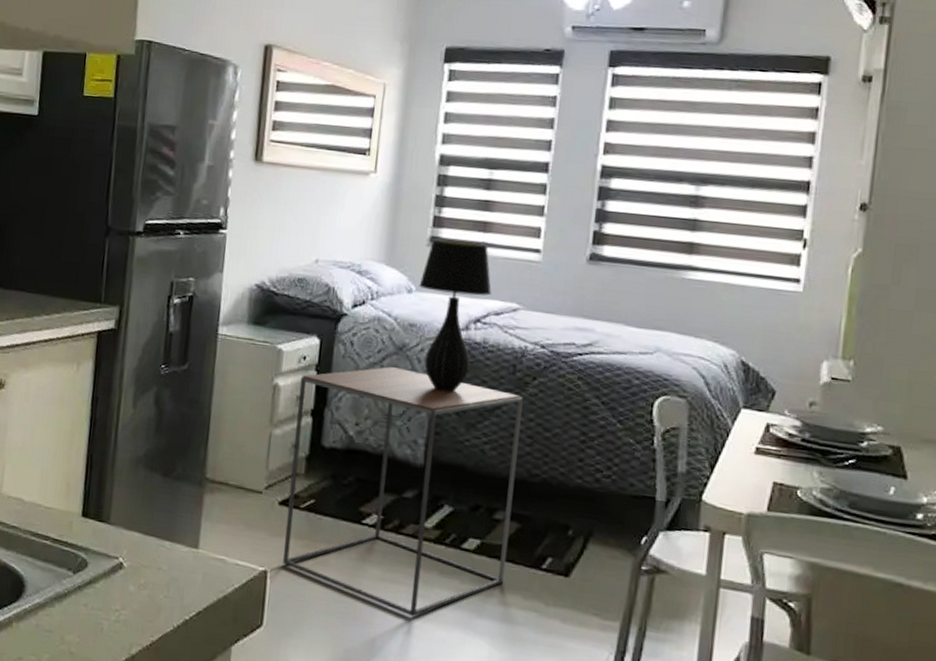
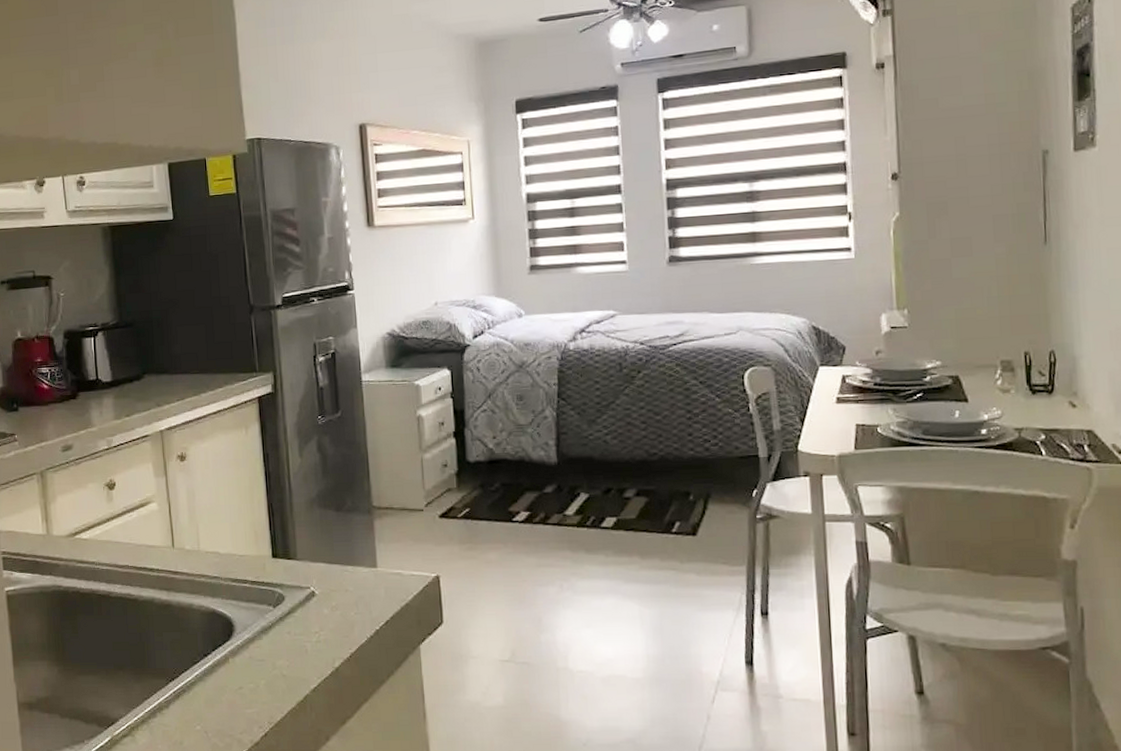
side table: present [283,366,523,617] -> none [439,383,642,593]
table lamp: present [419,239,492,392] -> none [527,264,590,397]

